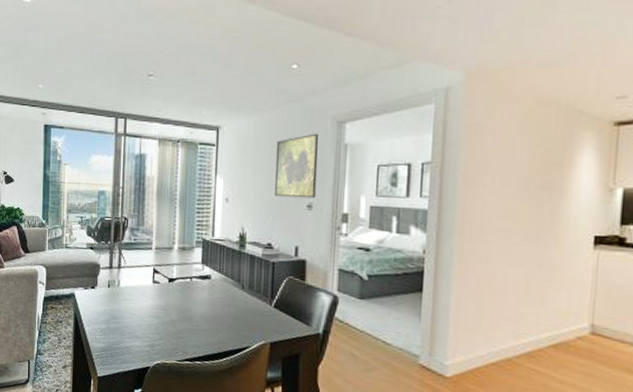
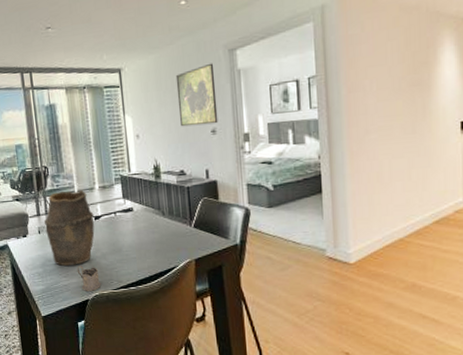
vase: none [116,246,169,327] -> present [44,190,95,266]
tea glass holder: none [142,329,166,359] -> present [76,266,102,291]

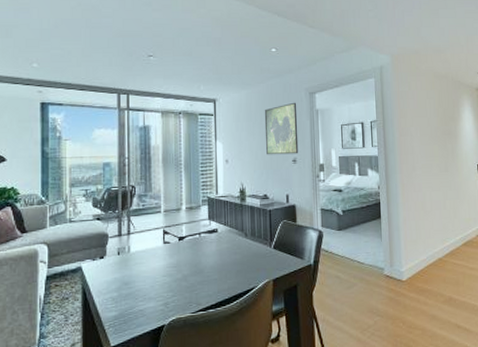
vase: present [44,190,95,266] -> none [126,211,178,289]
tea glass holder: present [76,266,102,291] -> none [155,289,180,316]

